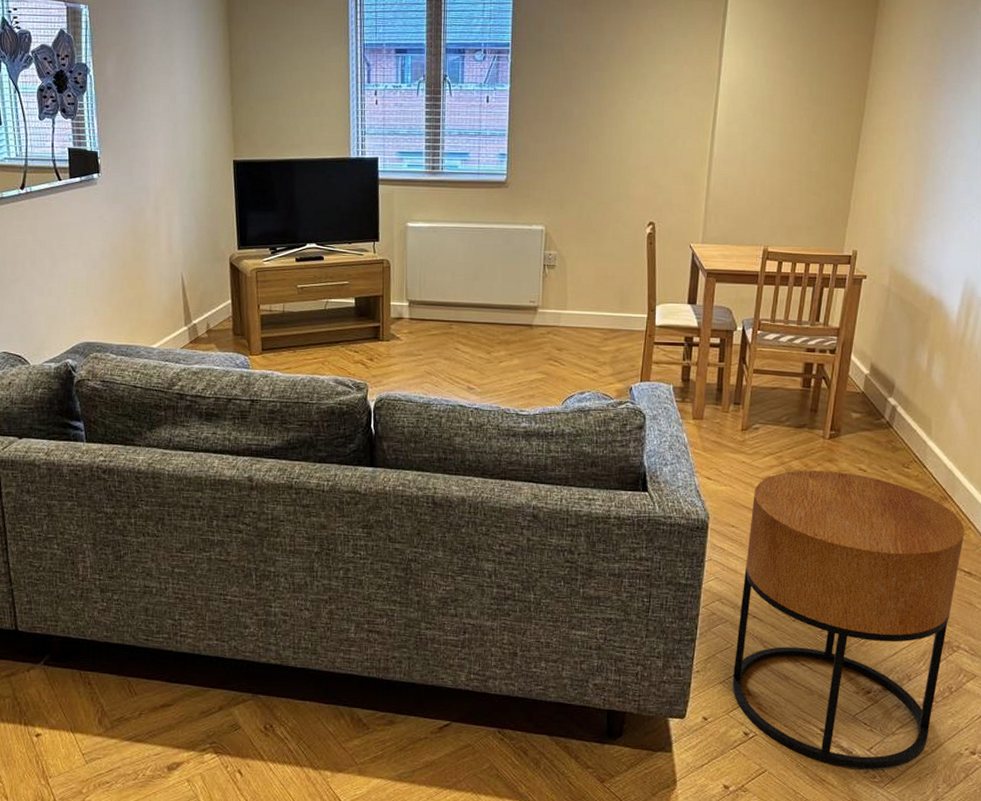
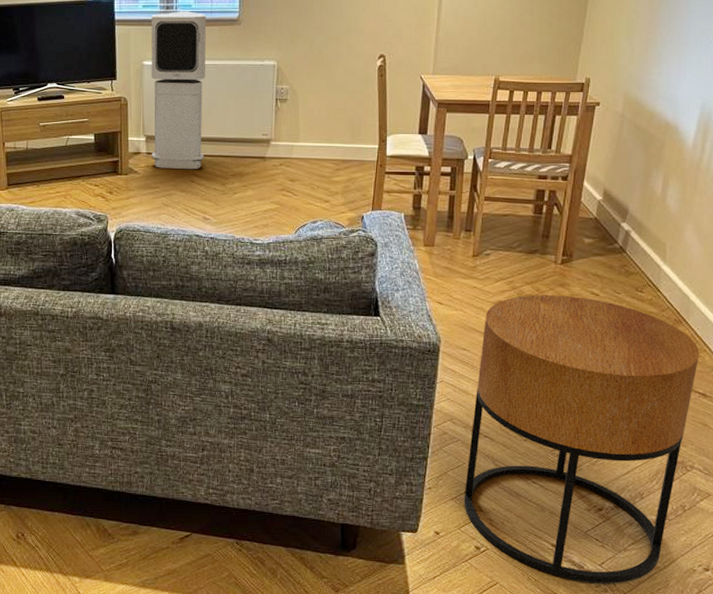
air purifier: none [415,172,473,337] -> present [151,11,206,170]

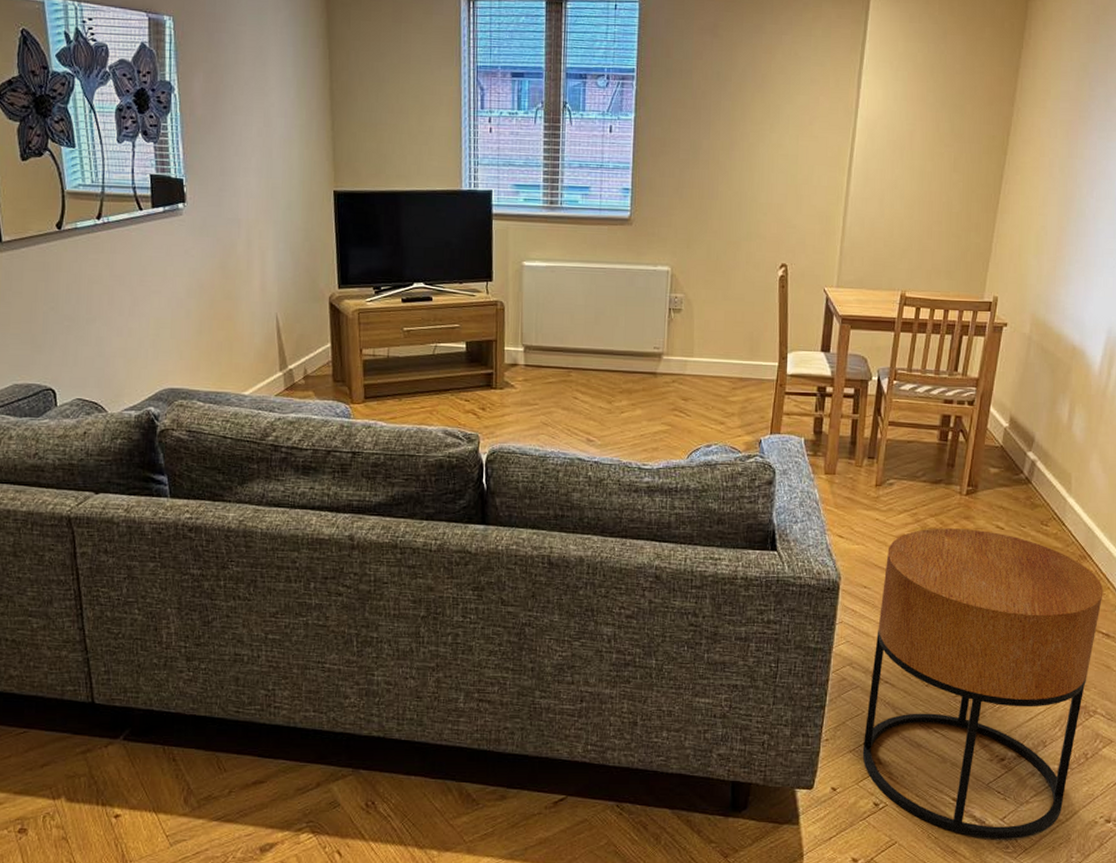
air purifier: present [151,11,206,170] -> none [530,207,594,385]

